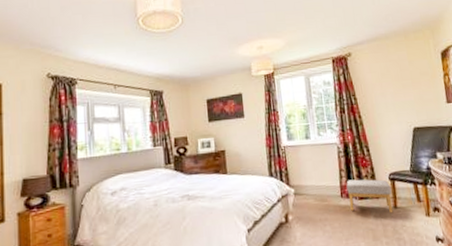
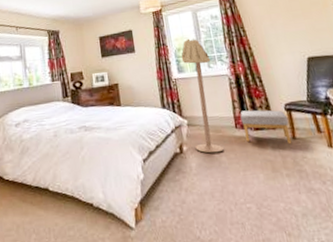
floor lamp: none [291,104,329,223] -> present [181,38,224,153]

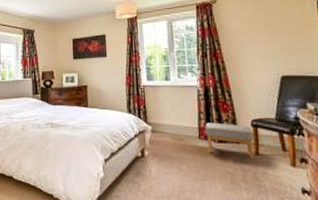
floor lamp: present [181,38,224,153] -> none [152,47,185,160]

